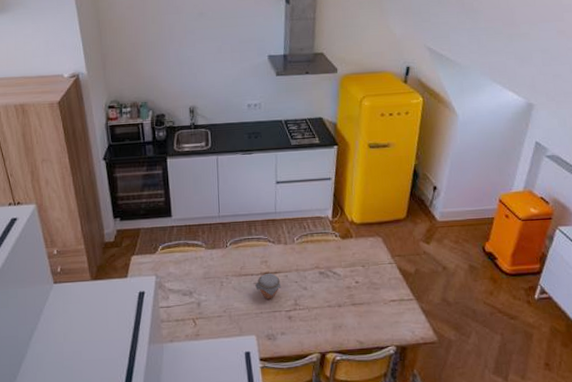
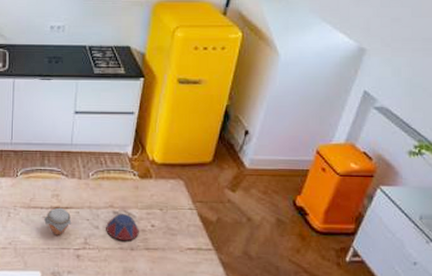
bowl: none [312,272,345,299] -> present [105,213,139,241]

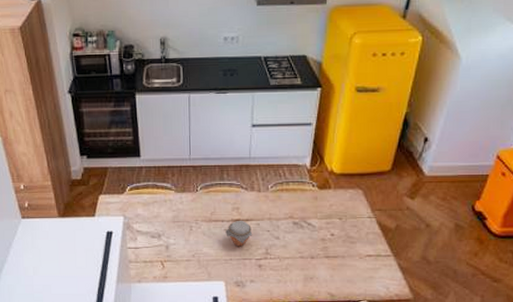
bowl: present [105,213,139,241] -> none [285,223,319,250]

